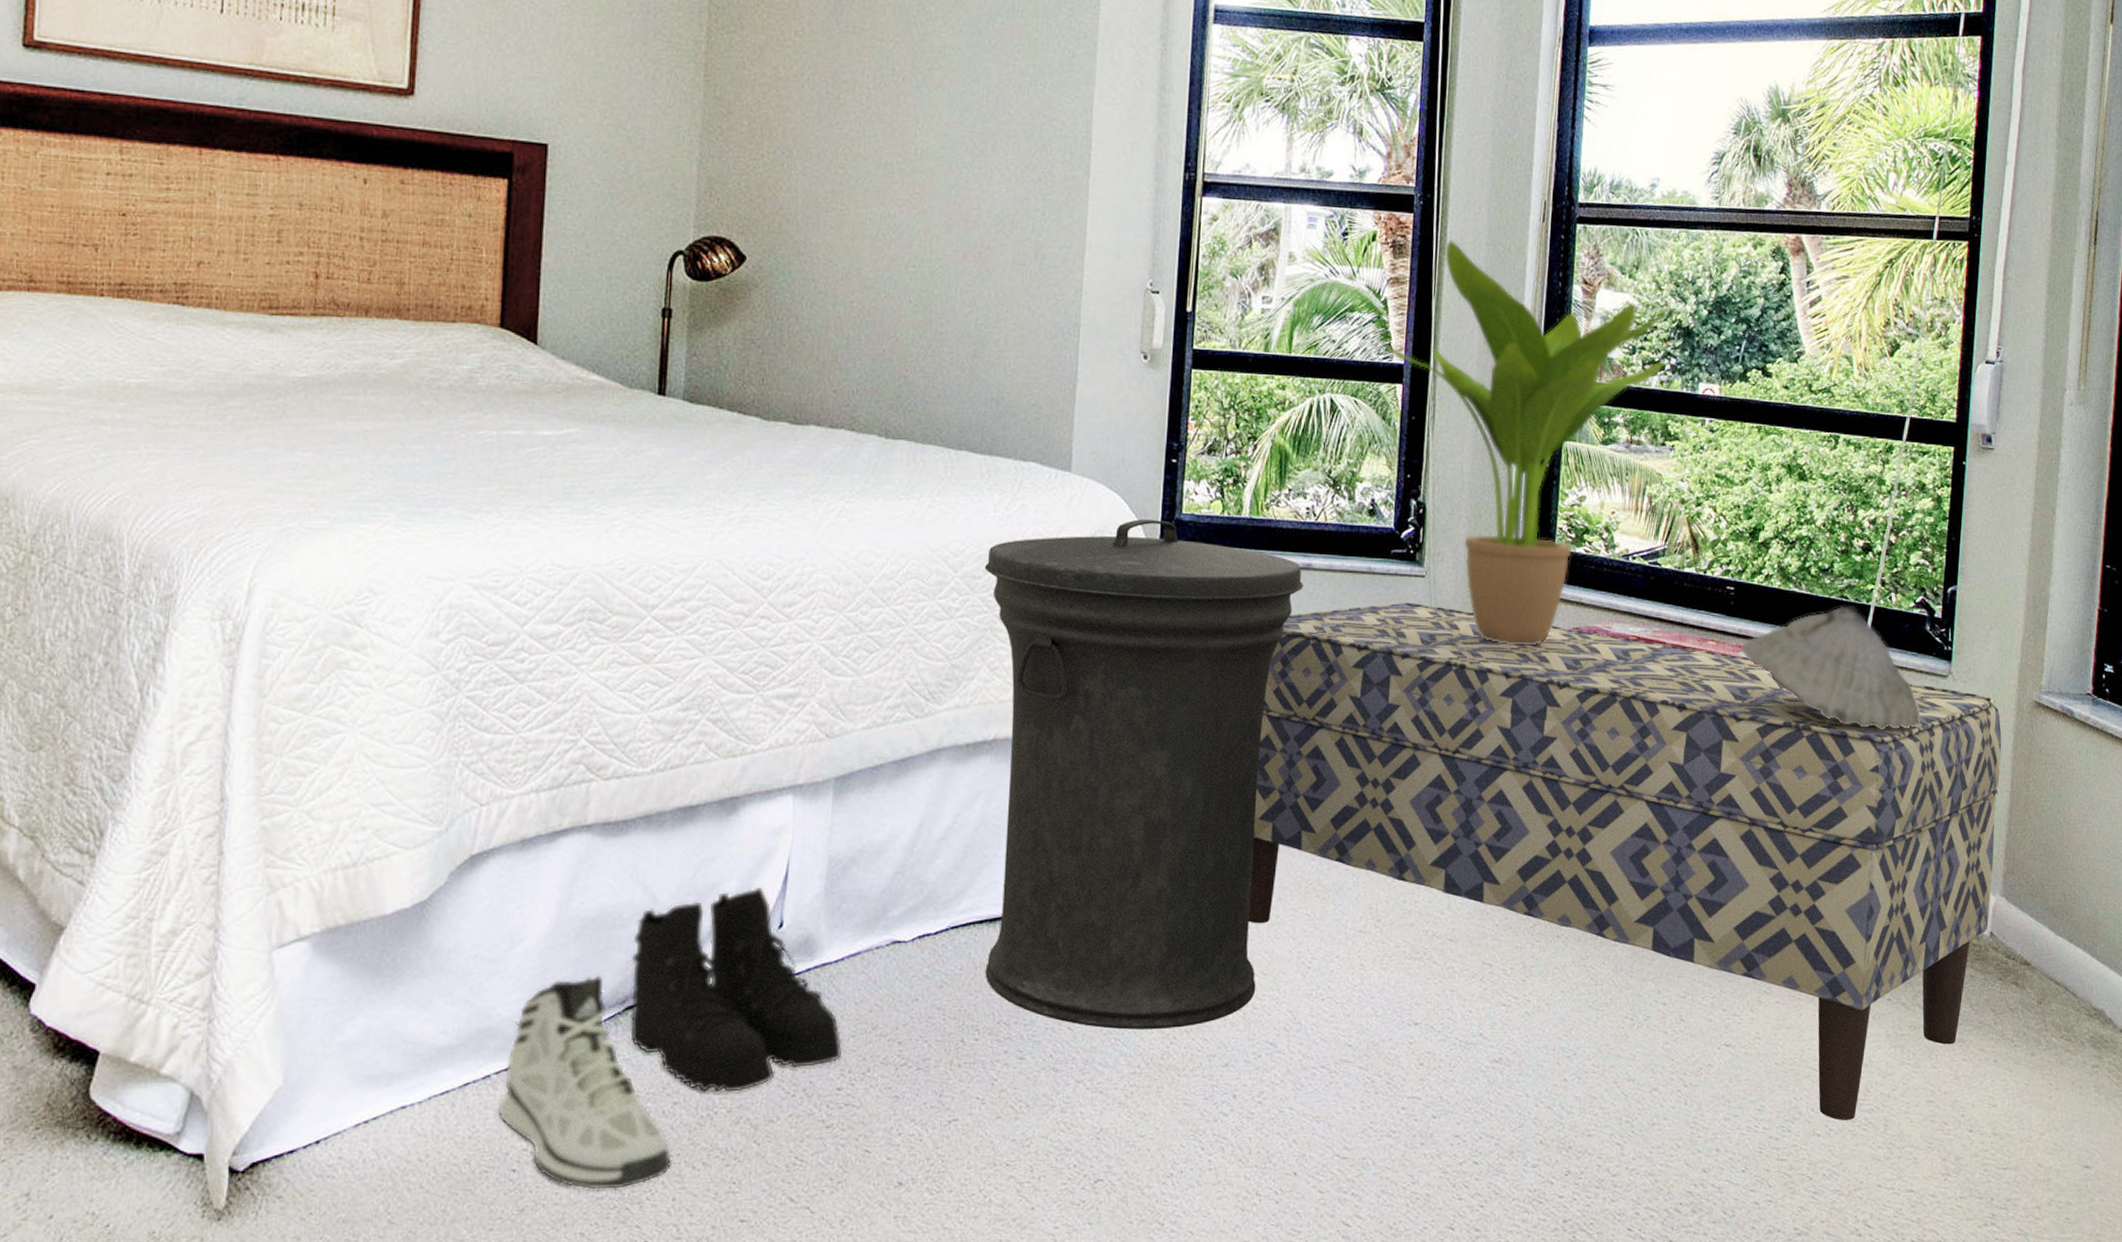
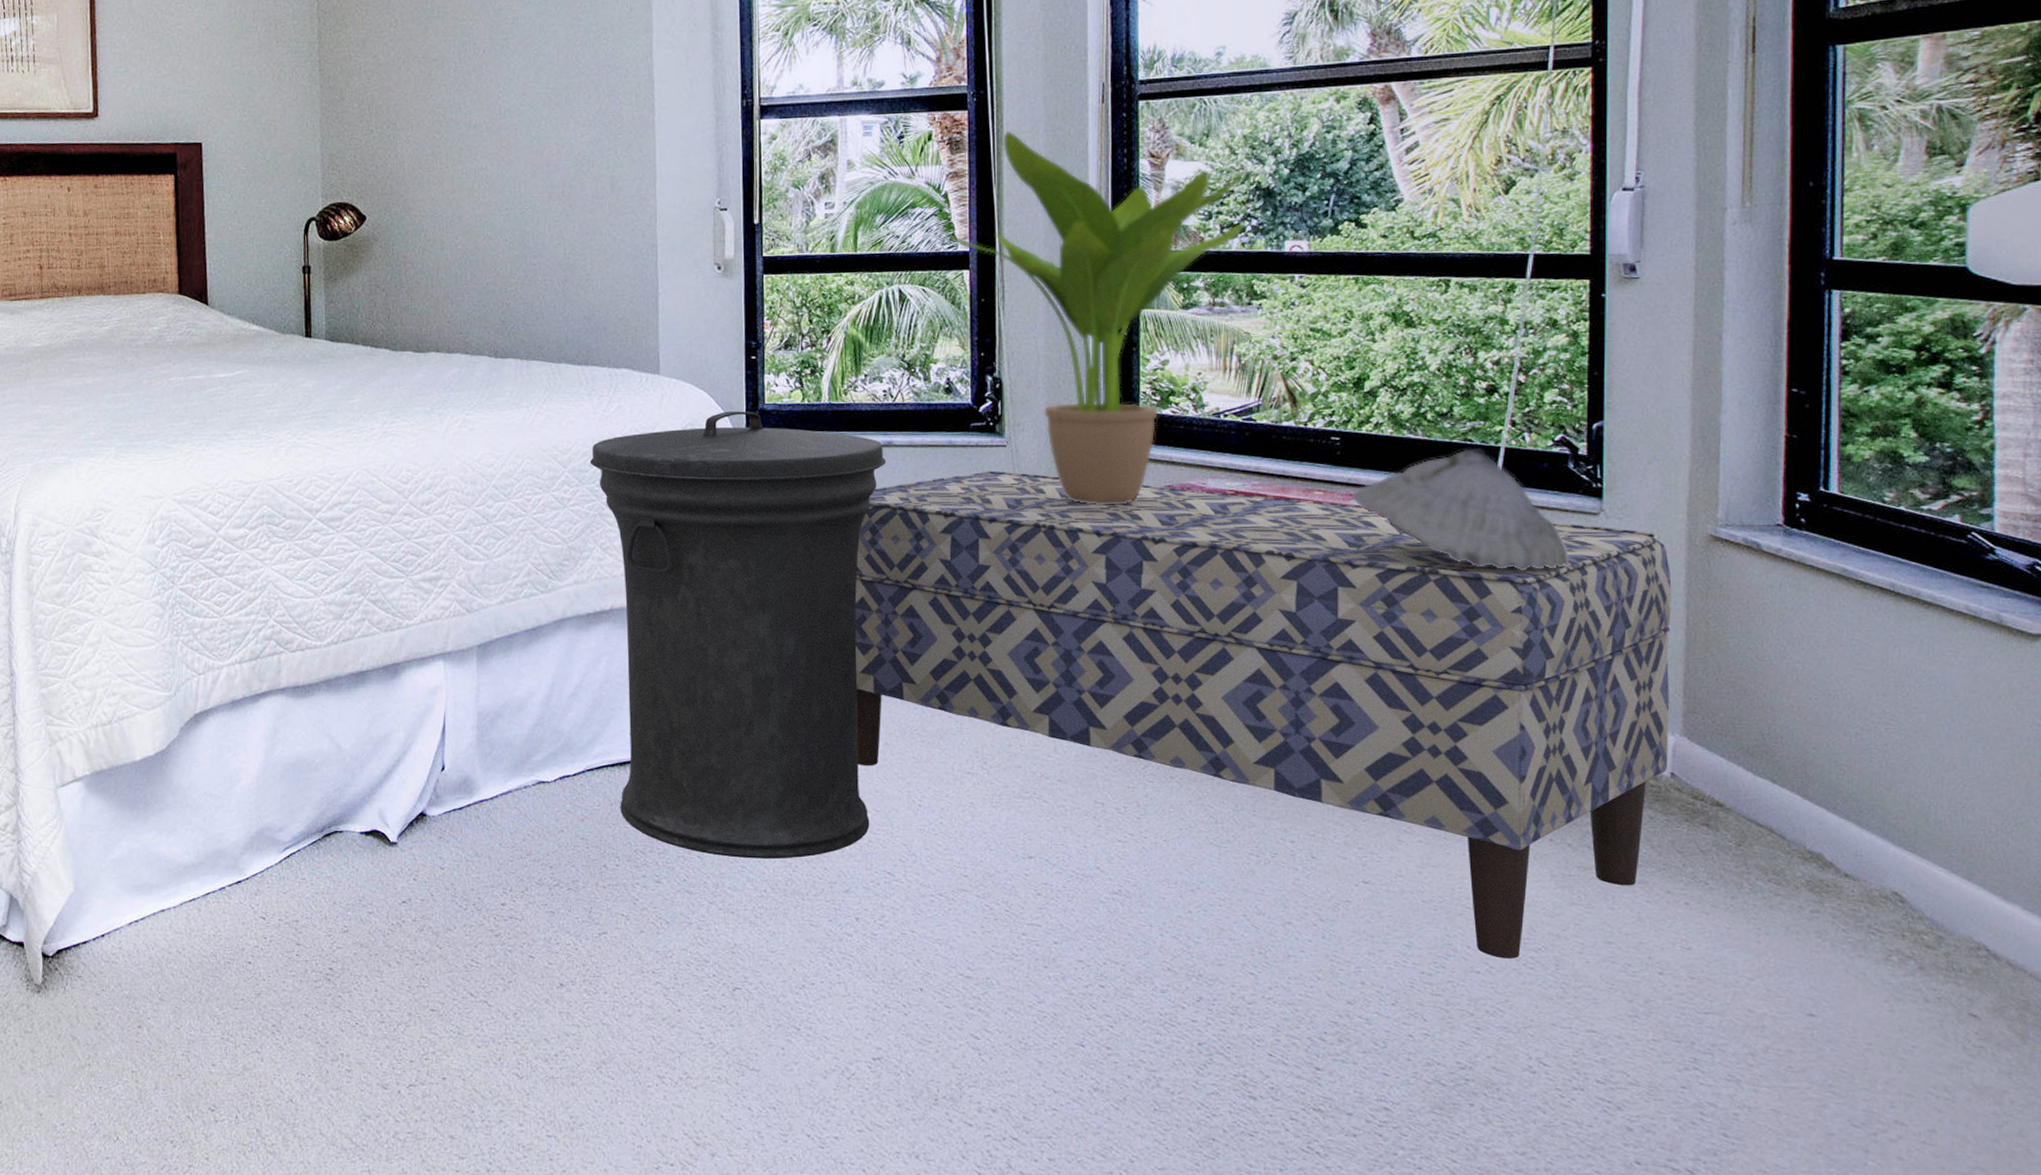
sneaker: present [498,975,673,1190] -> none [233,808,373,980]
boots: present [630,886,843,1093] -> none [325,736,503,905]

